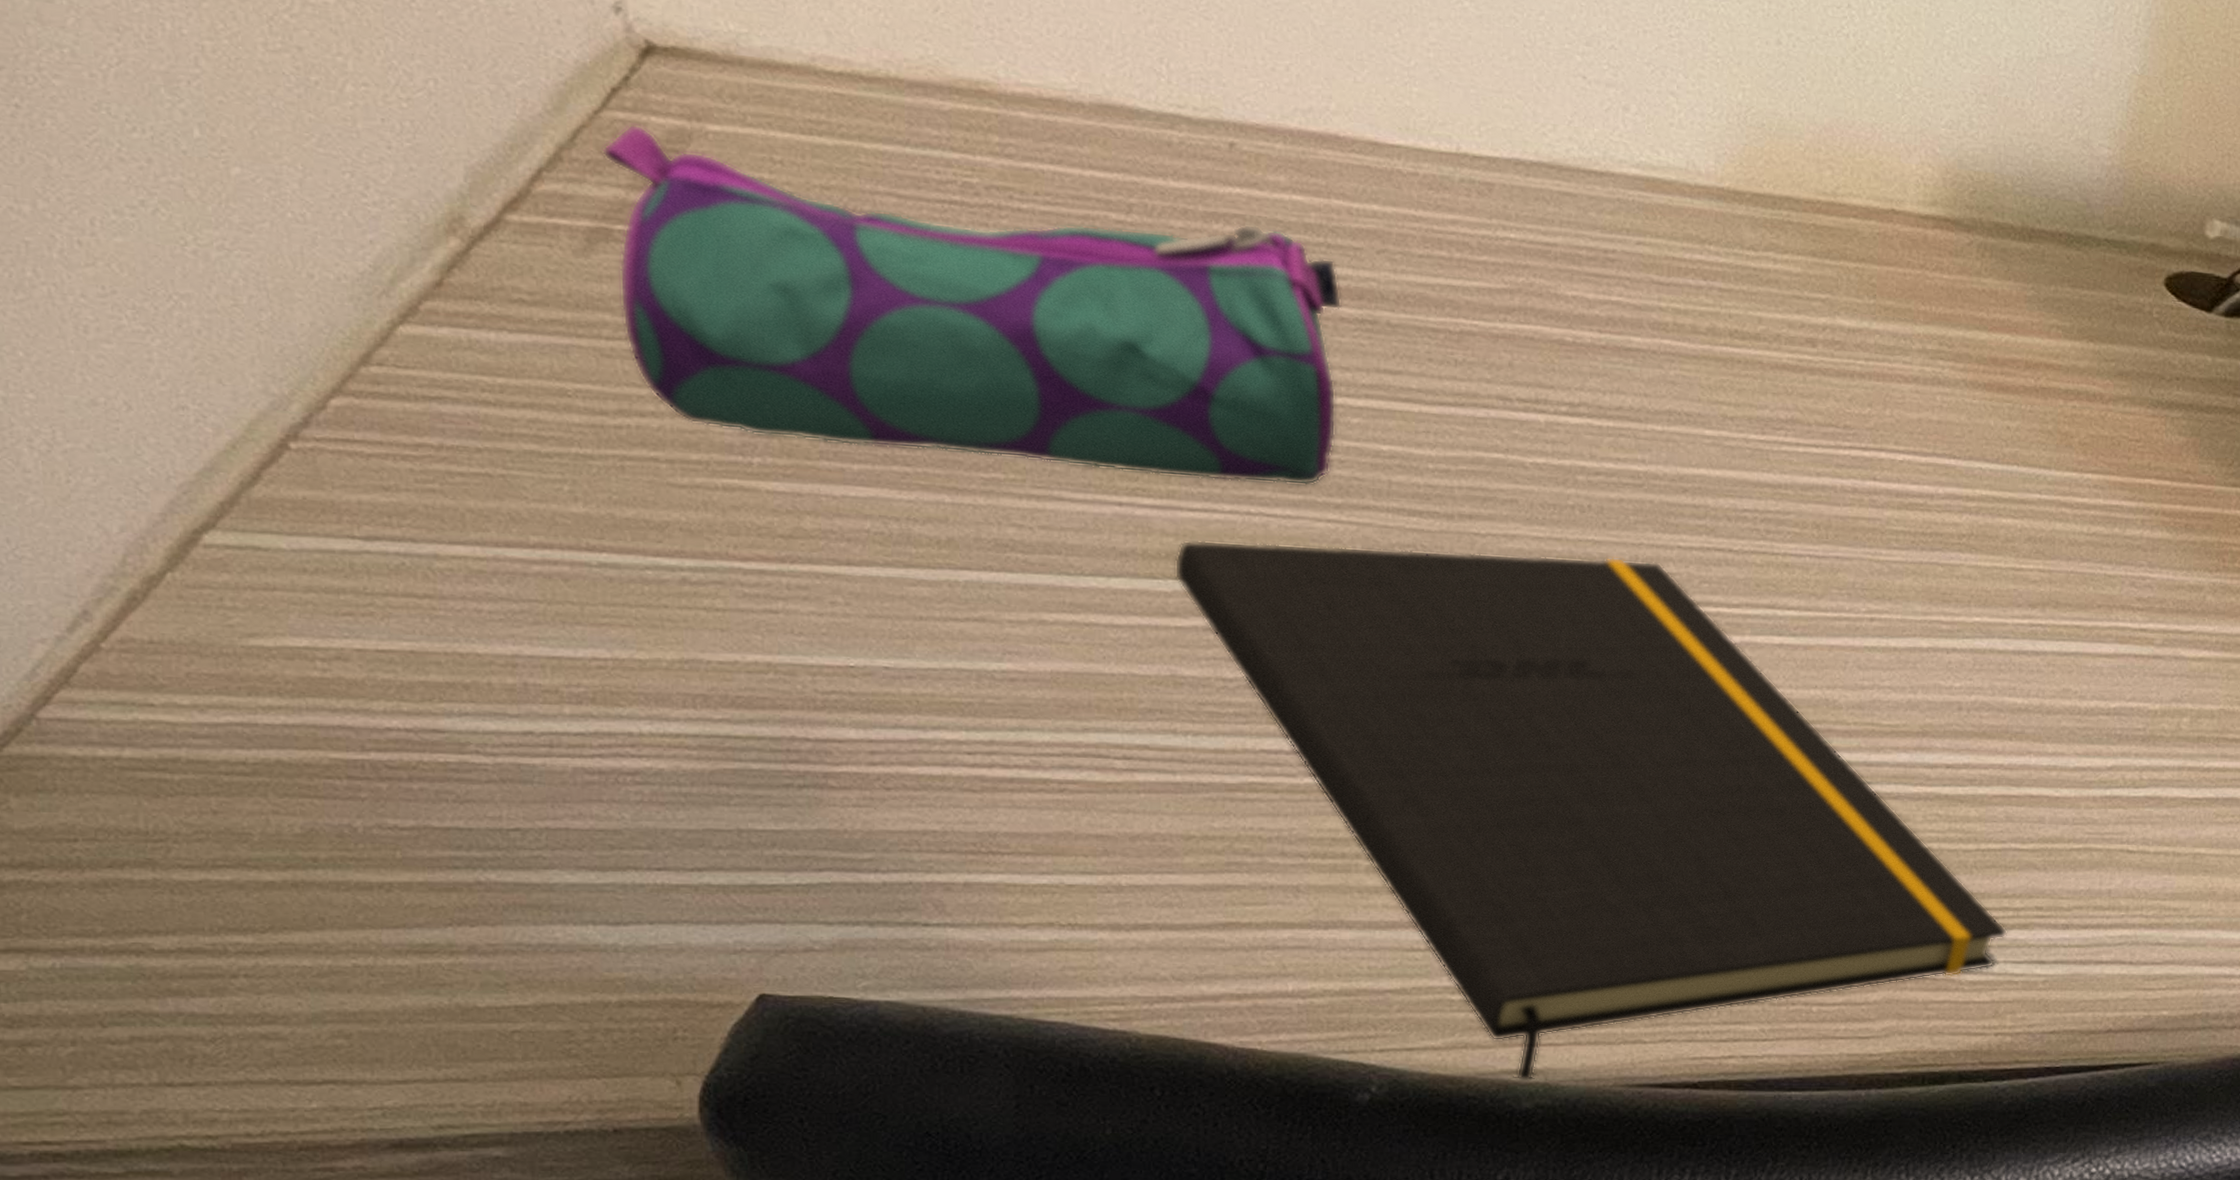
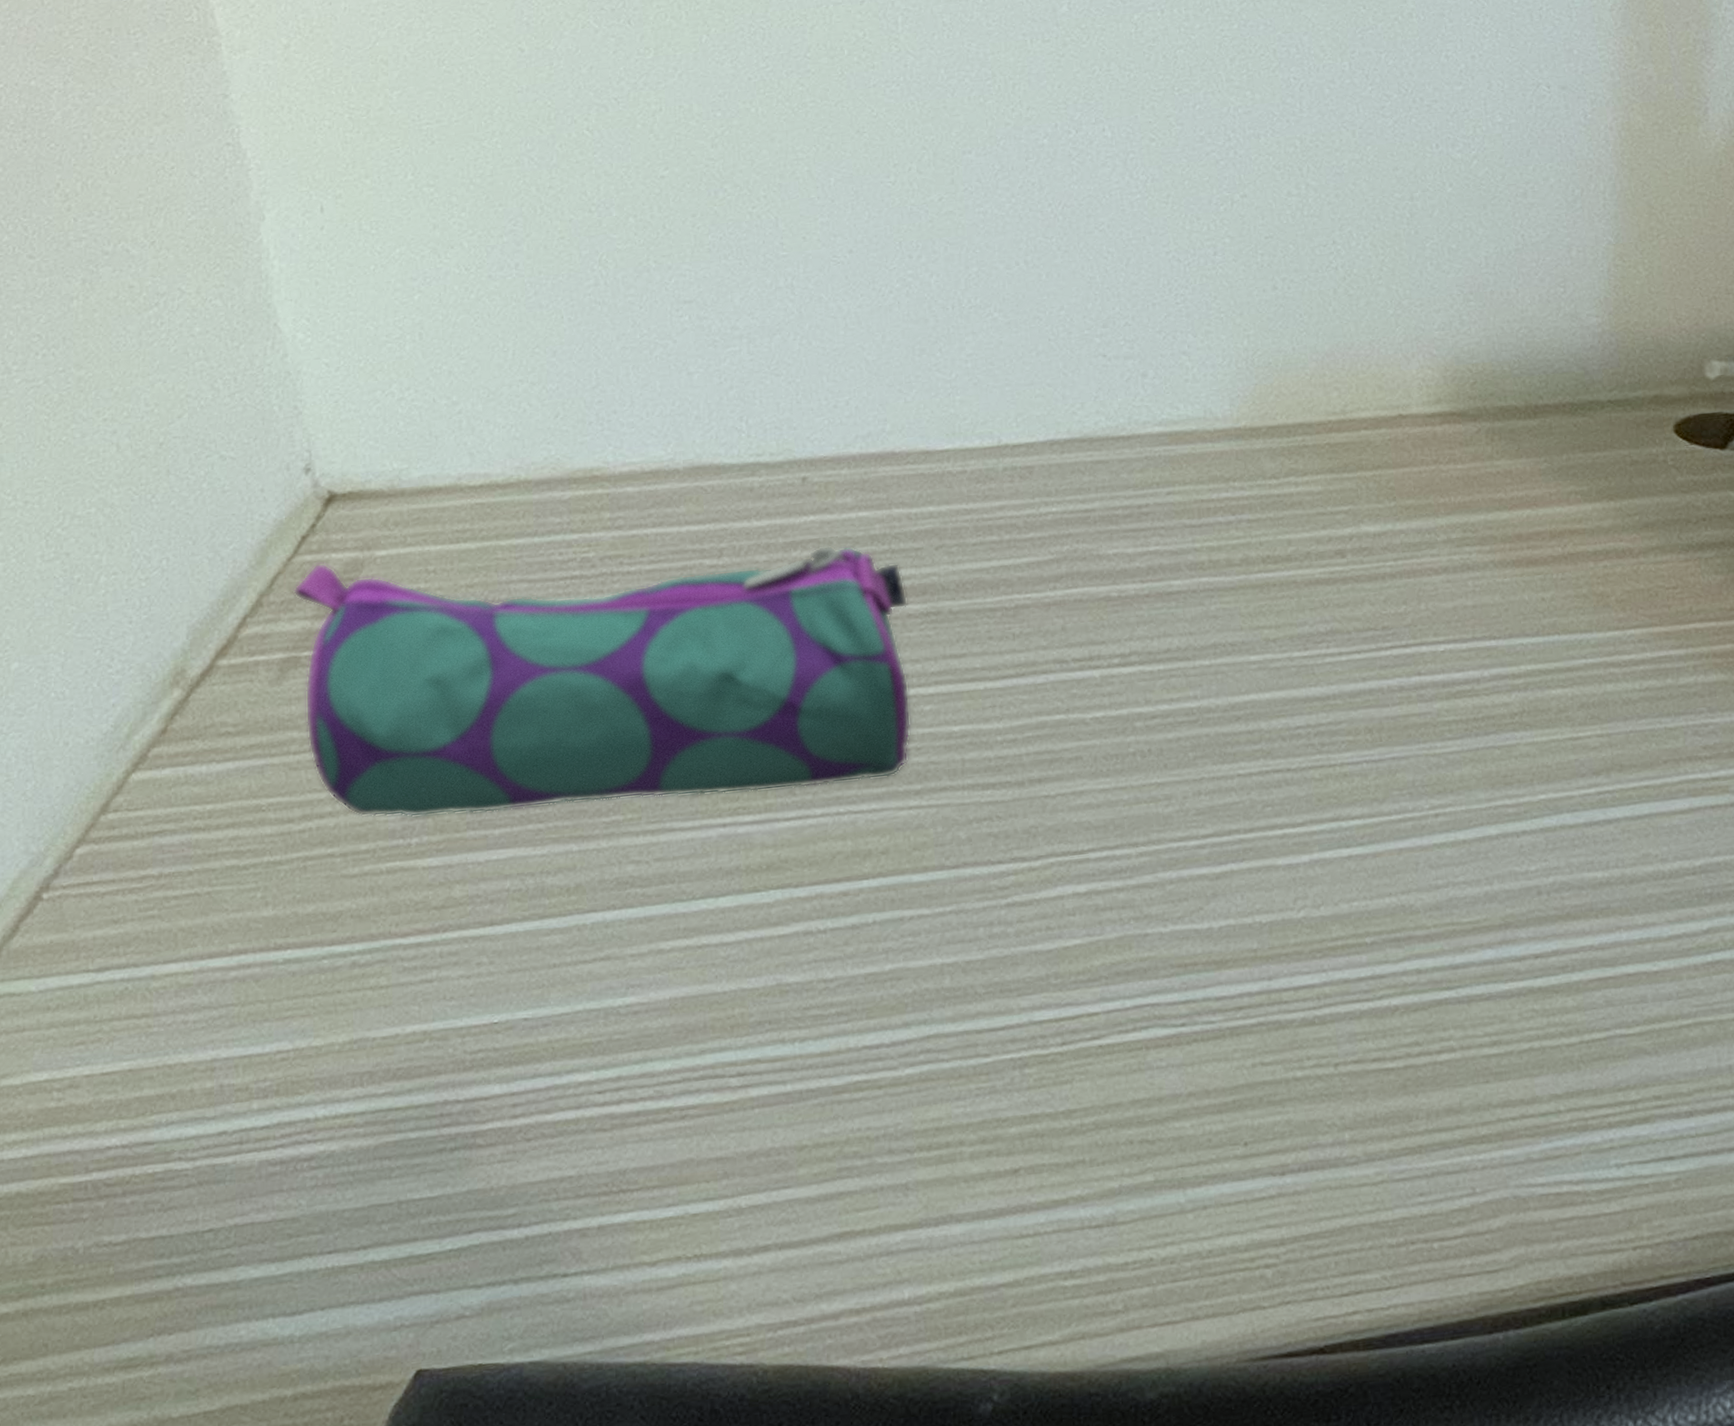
notepad: present [1174,540,2008,1081] -> none [774,794,1629,1369]

